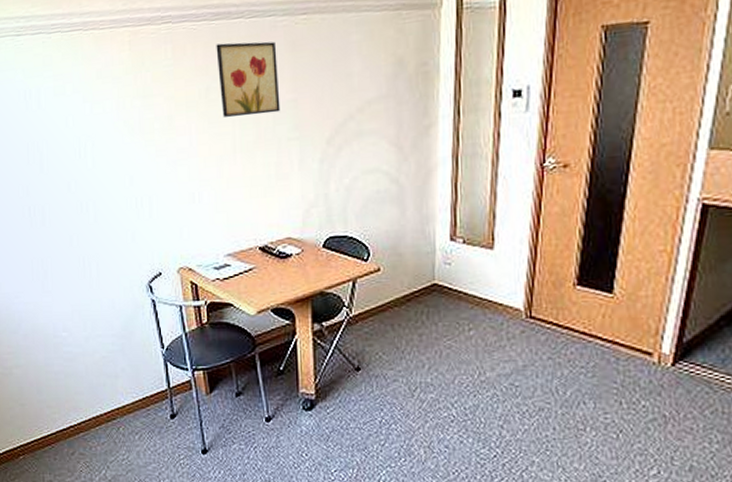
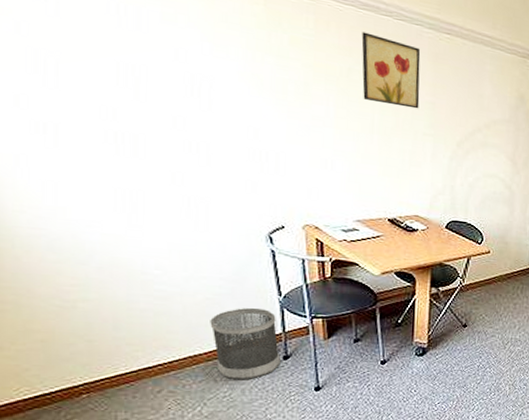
wastebasket: none [107,364,168,441] -> present [210,308,281,379]

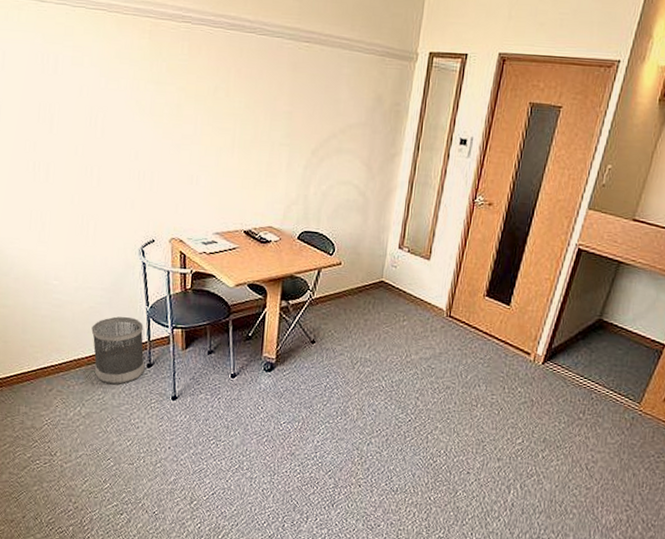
wall art: present [361,31,421,109] -> none [226,51,281,120]

